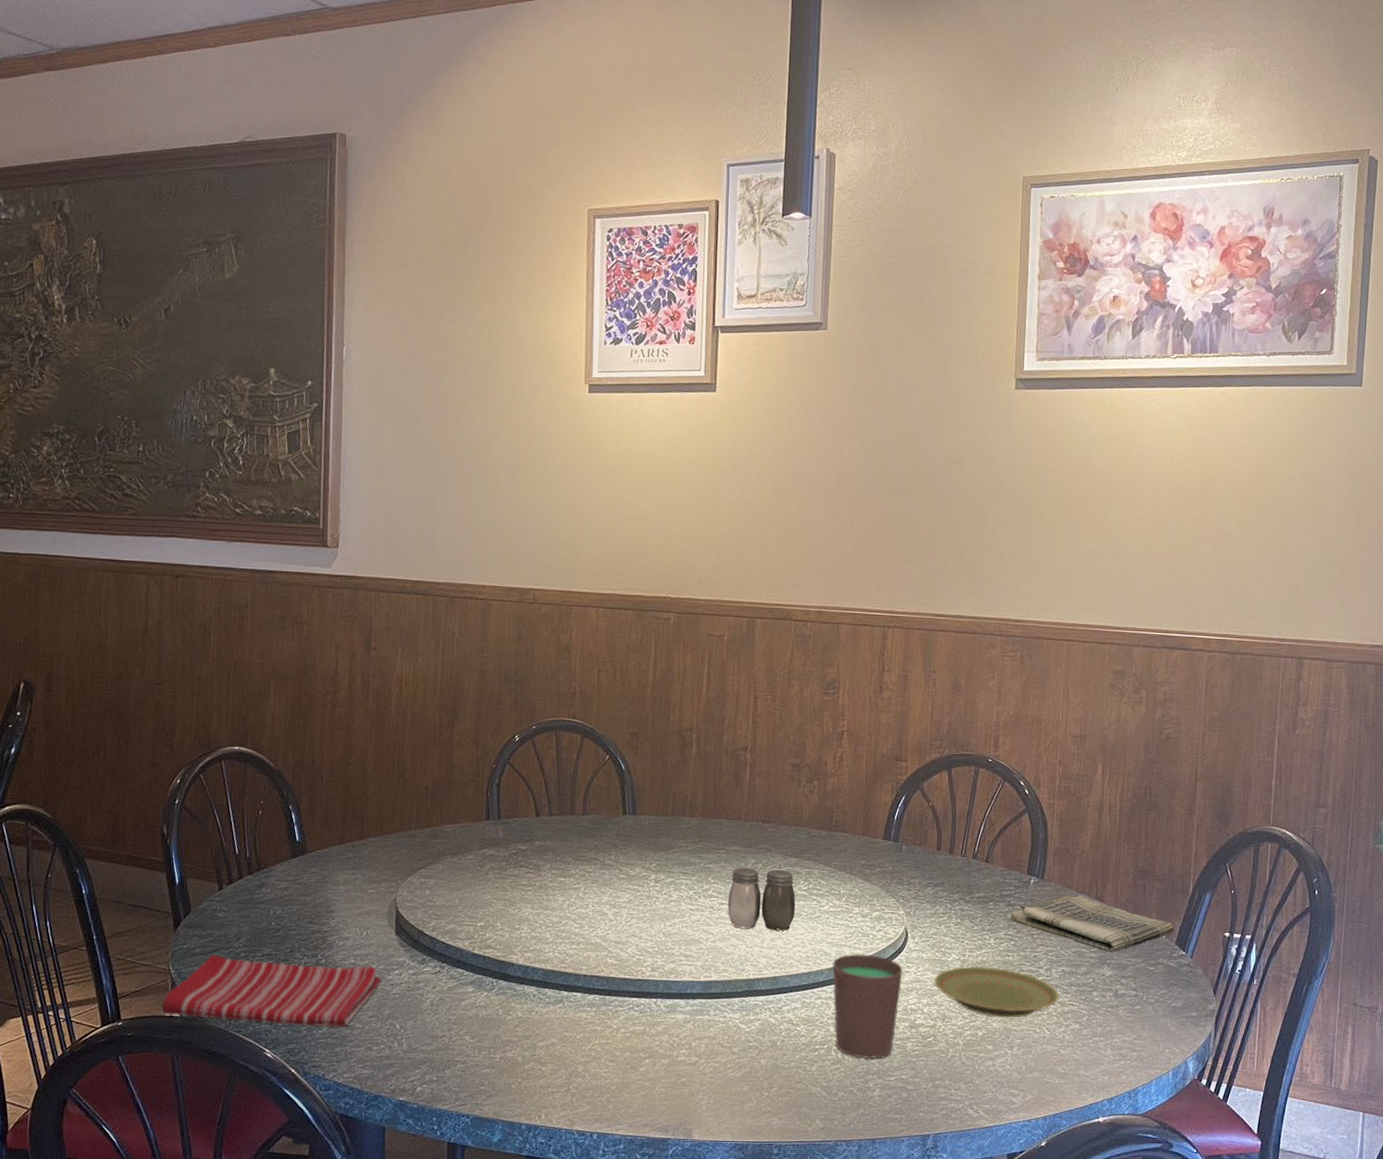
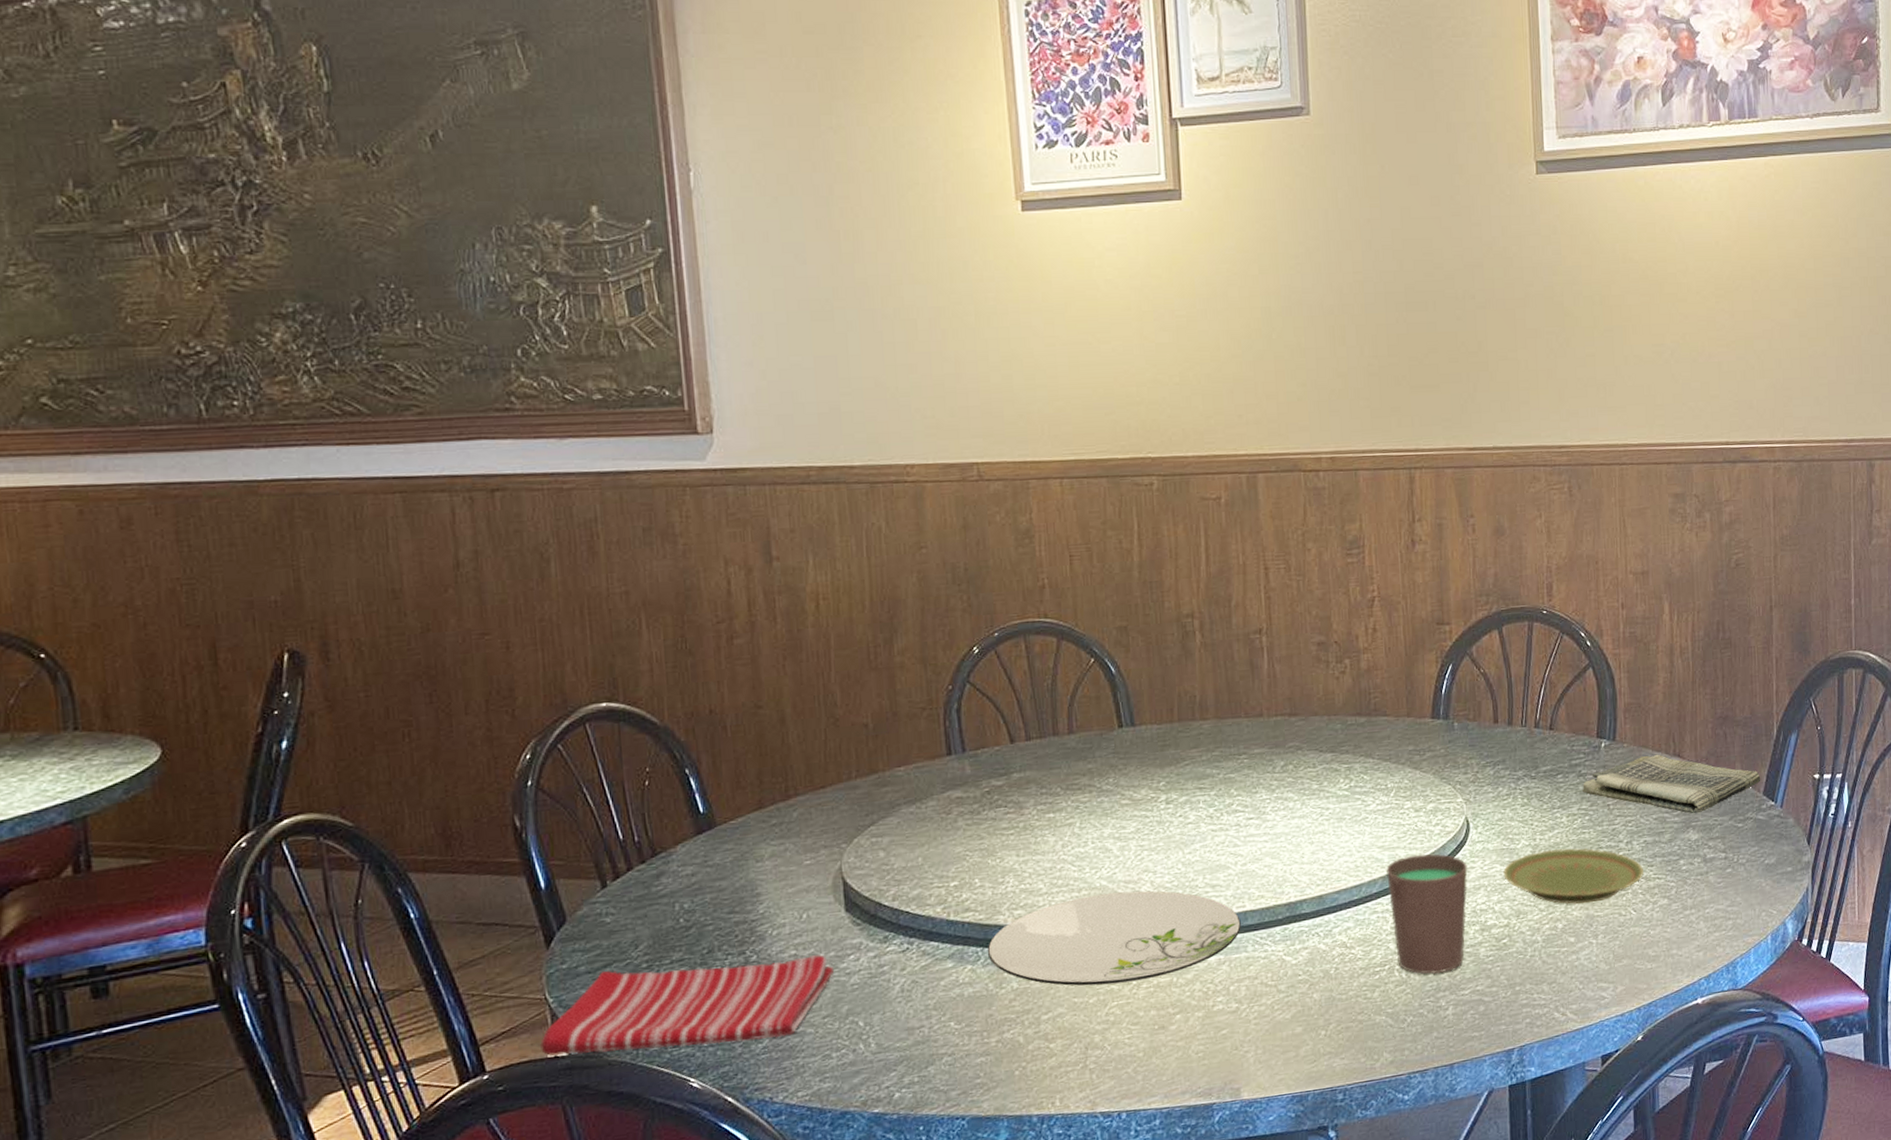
plate: none [500,949,706,1026] -> present [987,890,1241,986]
salt and pepper shaker: present [728,868,796,931] -> none [1256,768,1337,845]

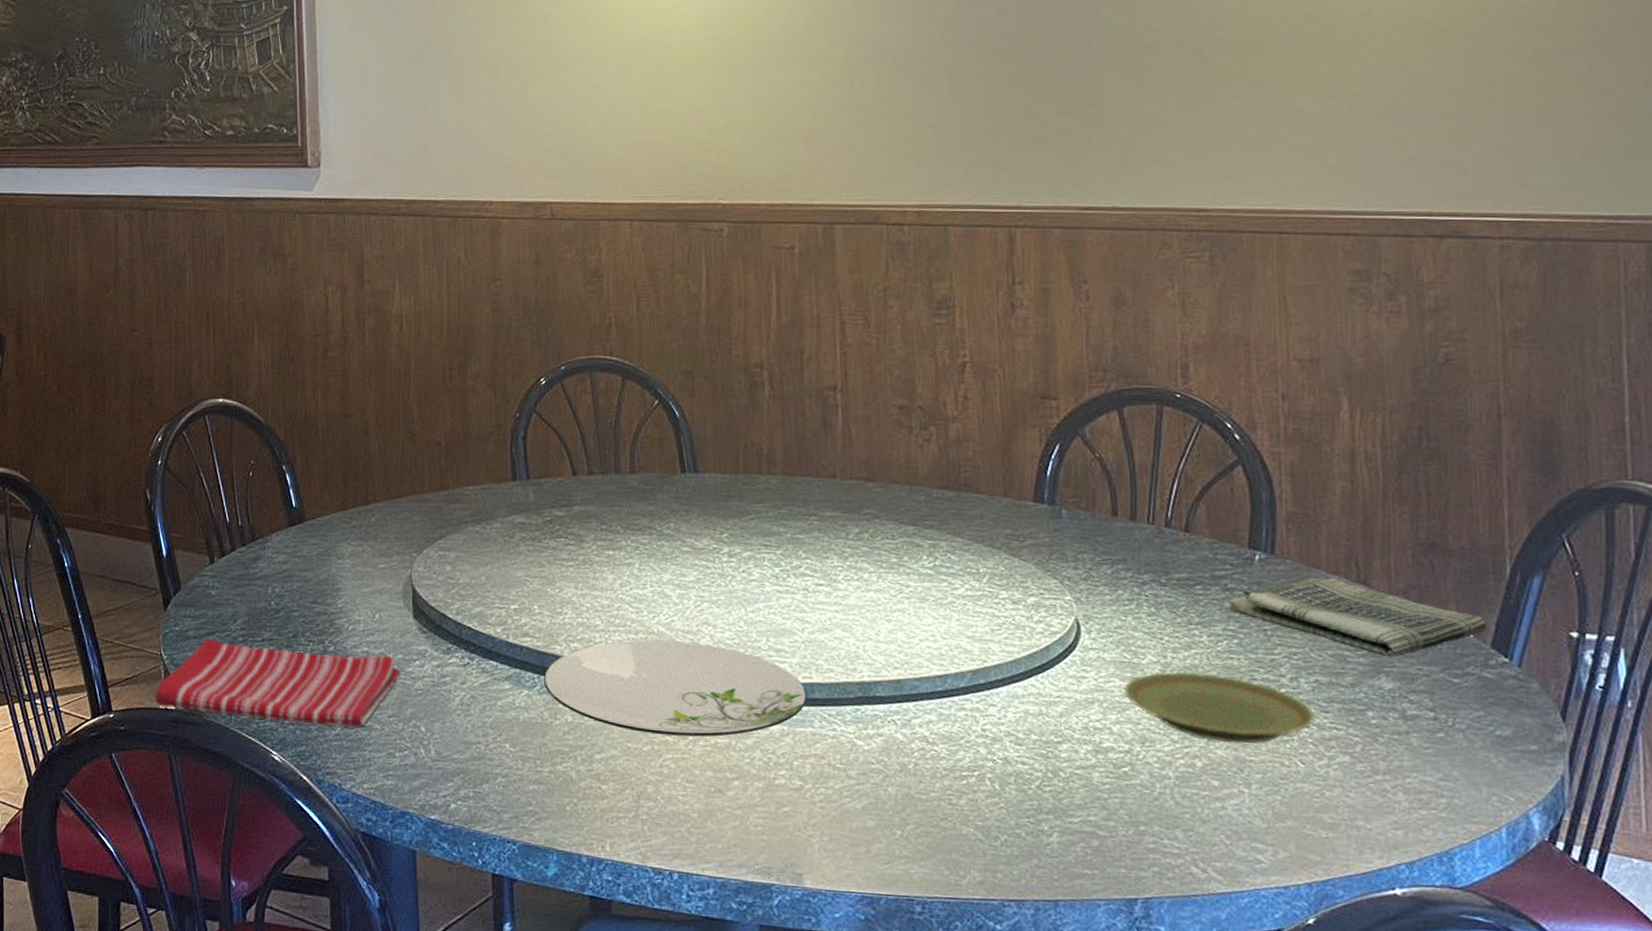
cup: present [1386,854,1468,974] -> none [977,651,1078,793]

